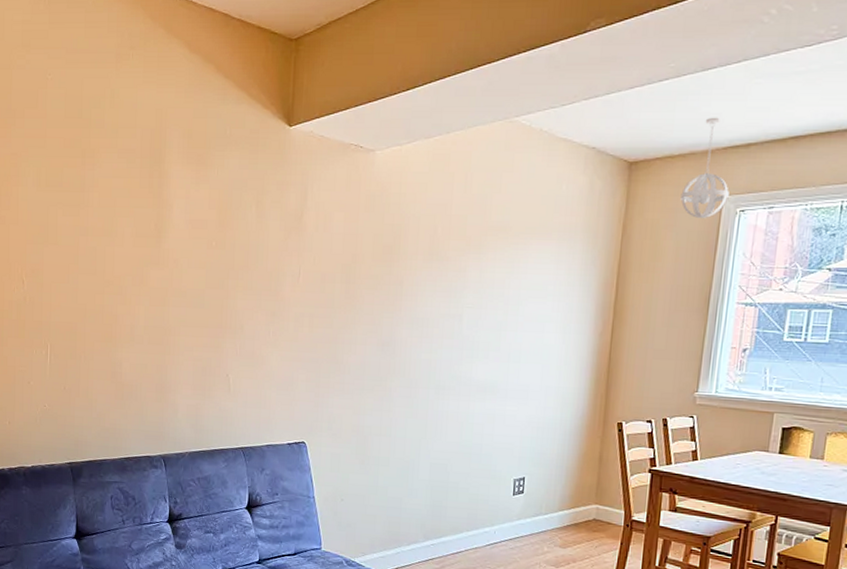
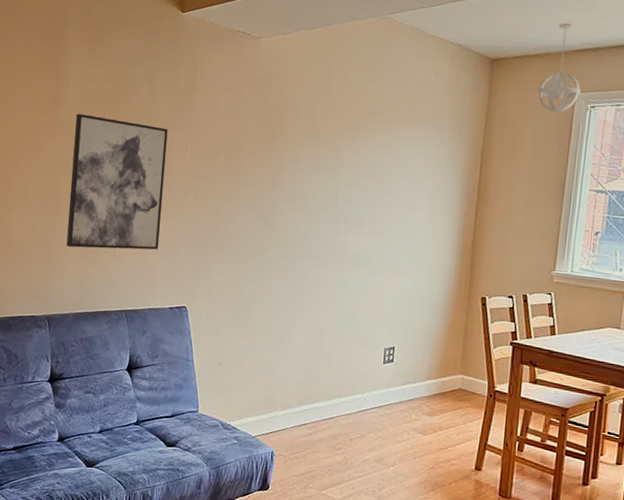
wall art: none [178,243,279,385] -> present [66,114,168,250]

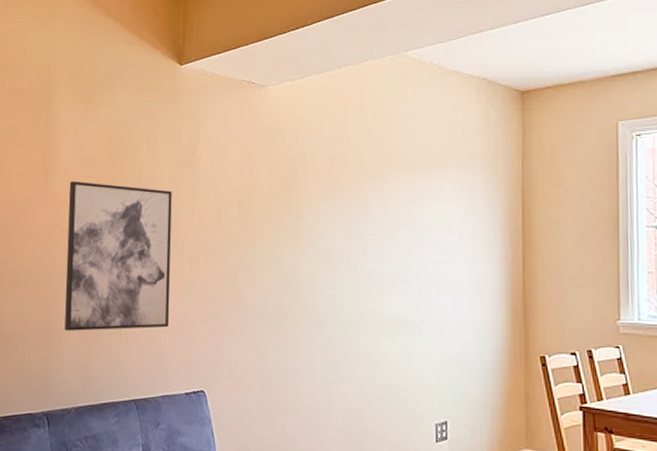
pendant light: present [537,23,581,113] -> none [575,47,623,144]

